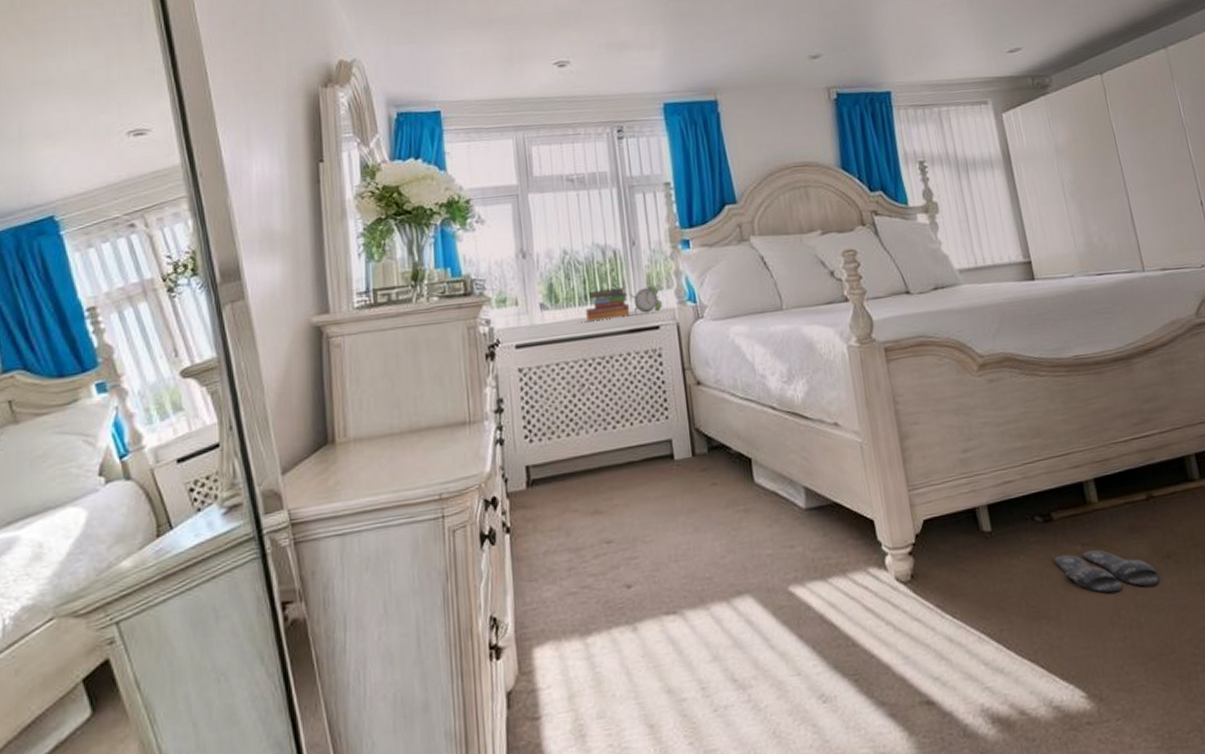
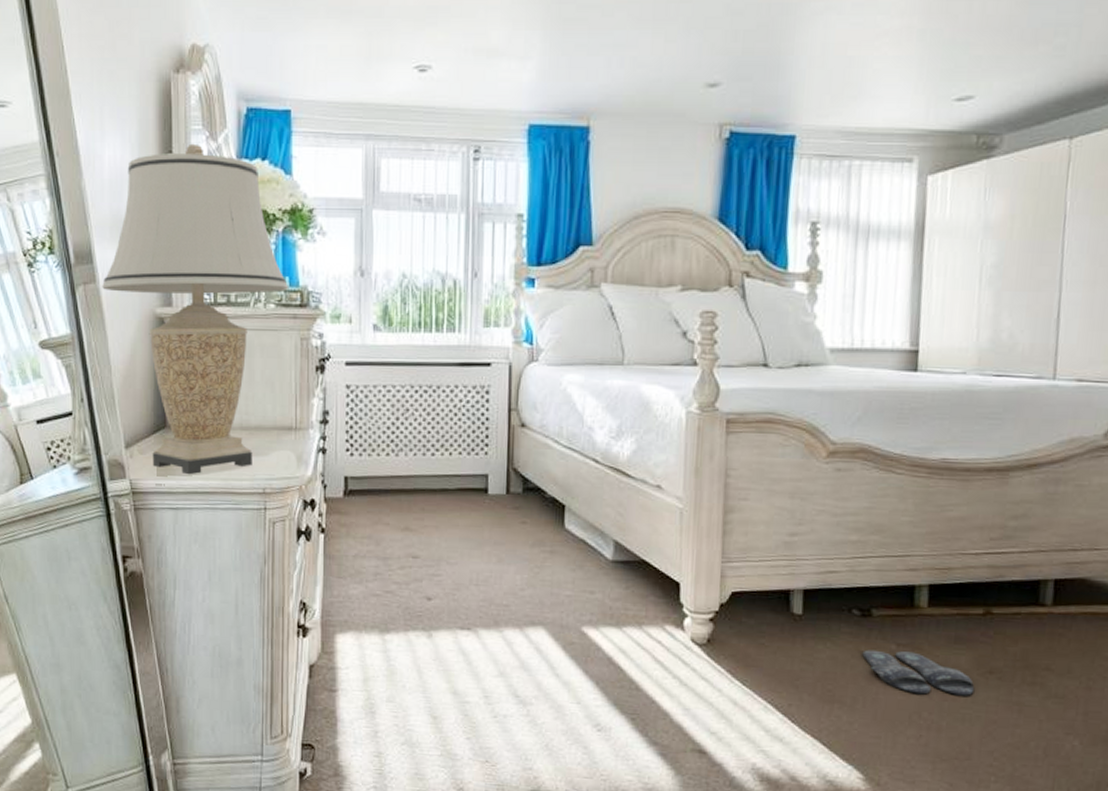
table lamp: none [252,150,451,494] -> present [102,143,288,475]
books: present [585,287,631,322] -> none [417,318,464,350]
alarm clock: present [629,284,664,314] -> none [464,320,500,349]

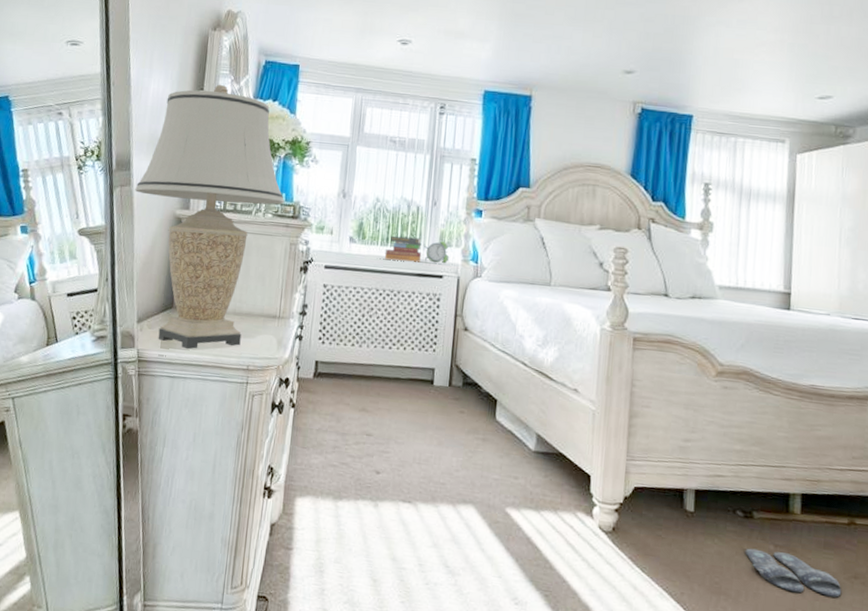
books: none [417,318,464,350] -> present [384,235,422,263]
alarm clock: none [464,320,500,349] -> present [423,240,452,264]

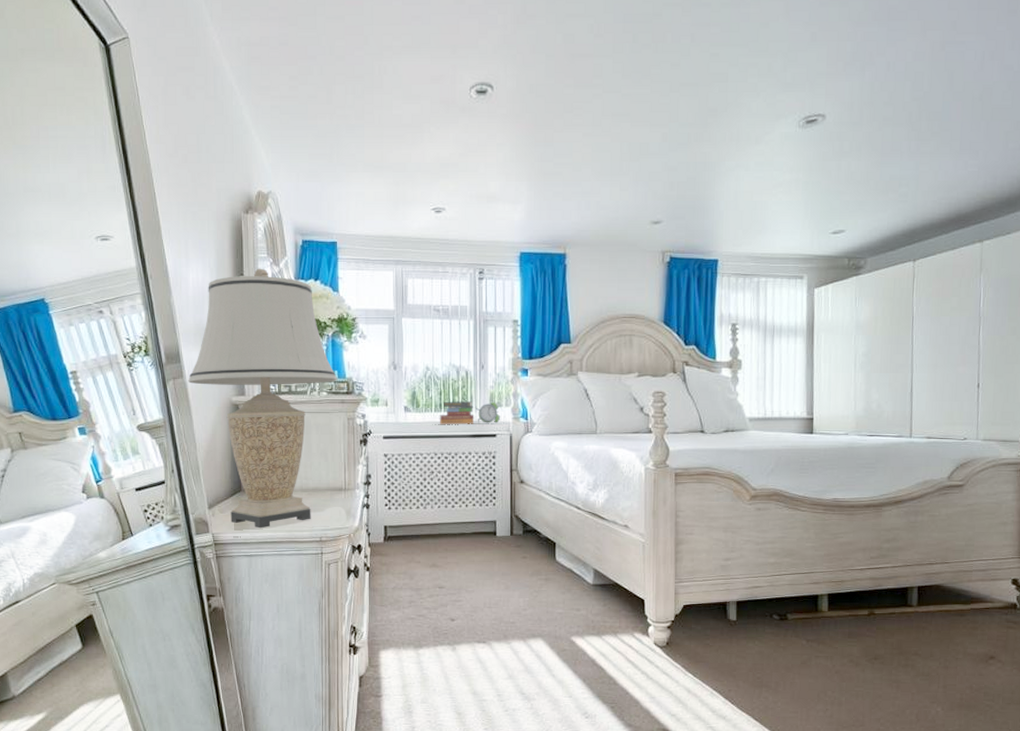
slippers: present [745,548,842,598] -> none [781,645,865,678]

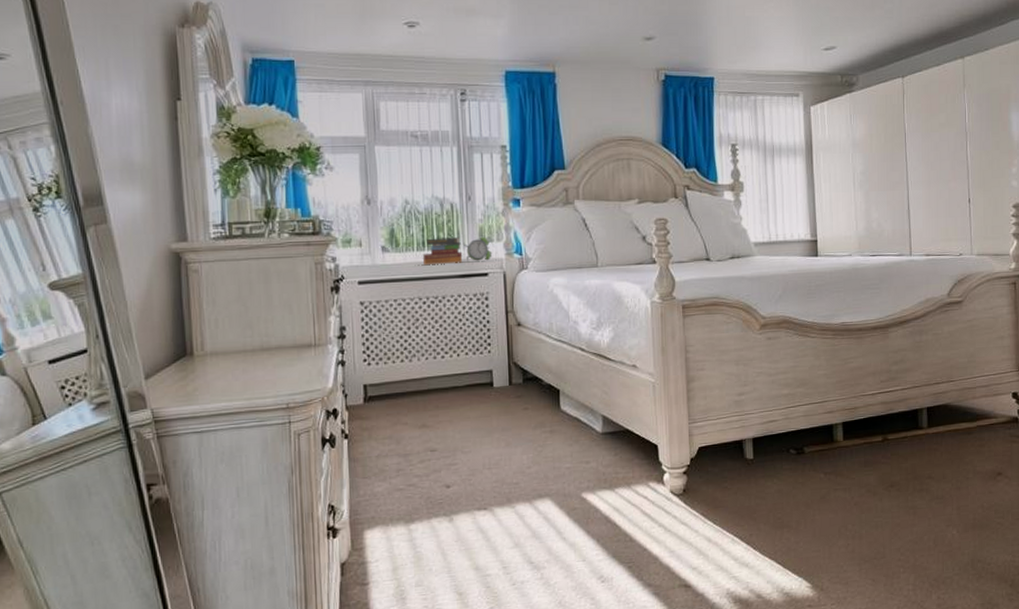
table lamp: present [188,268,337,529] -> none [114,91,300,399]

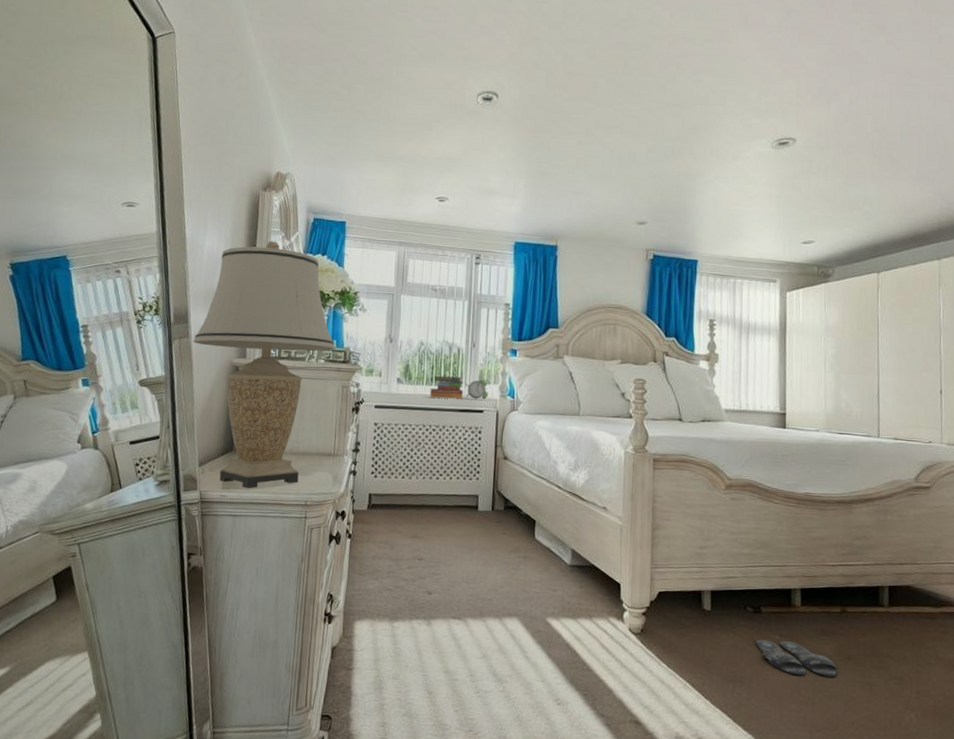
table lamp: none [114,91,300,399] -> present [193,240,335,489]
slippers: none [800,478,882,512] -> present [755,639,838,677]

